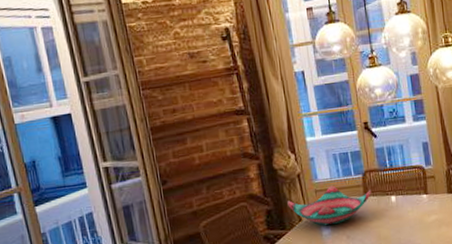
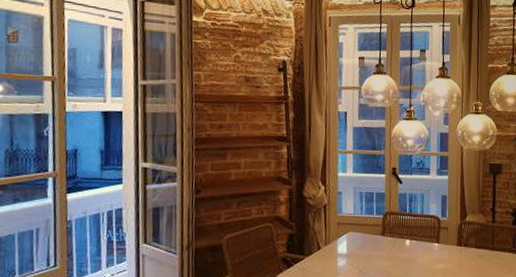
decorative bowl: present [287,185,372,225] -> none [310,221,389,258]

